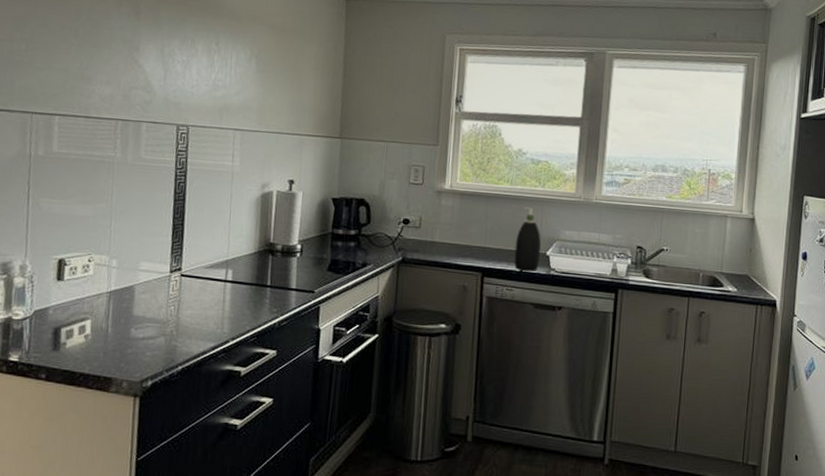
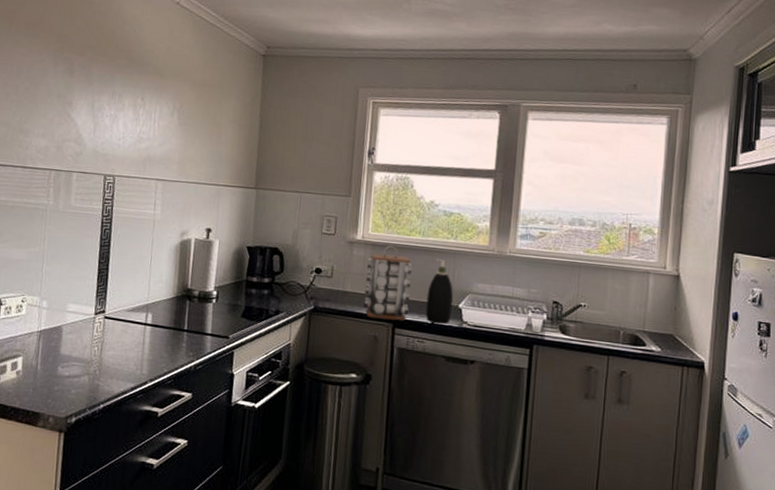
spice rack: none [452,194,501,270] -> present [363,245,412,321]

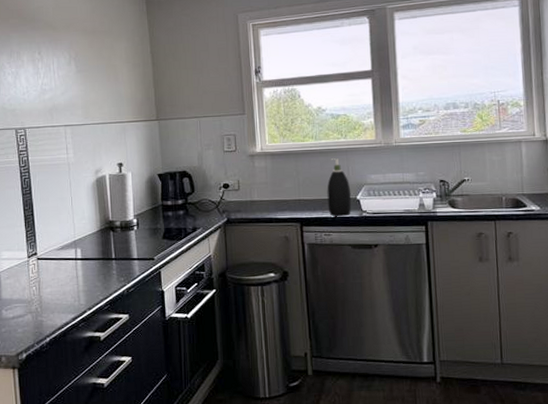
spice rack: present [363,245,412,321] -> none [269,153,312,221]

